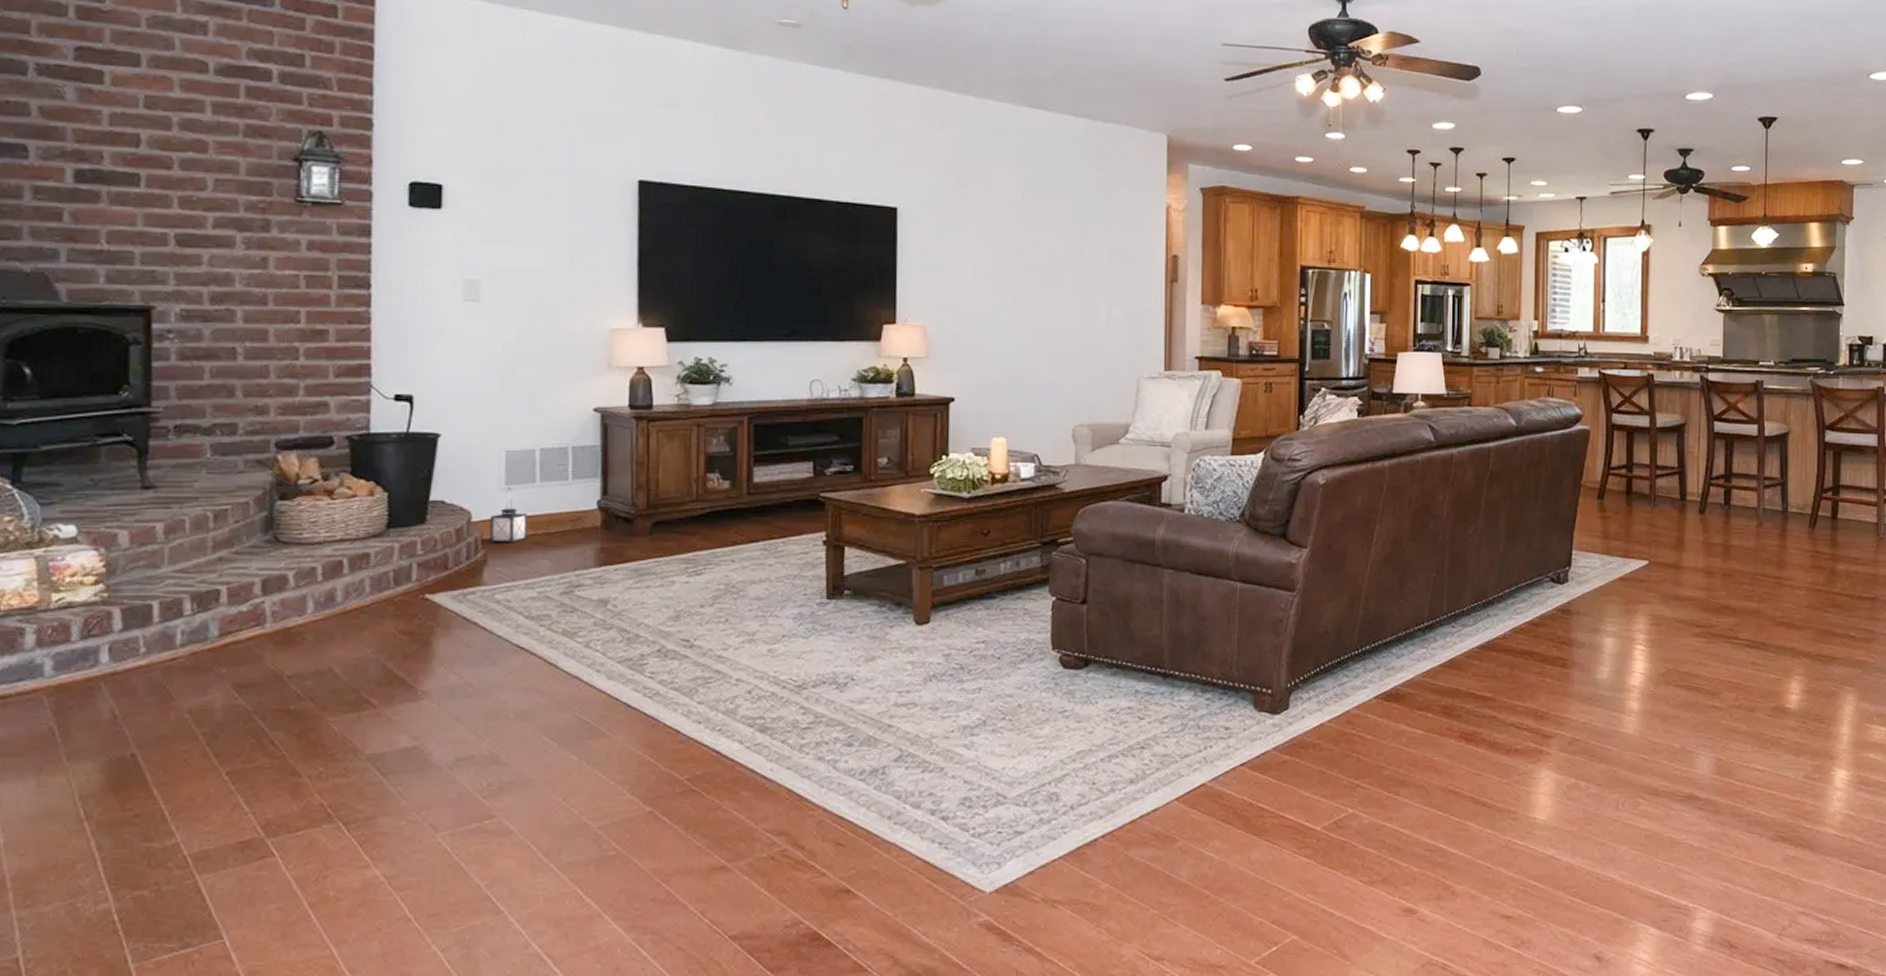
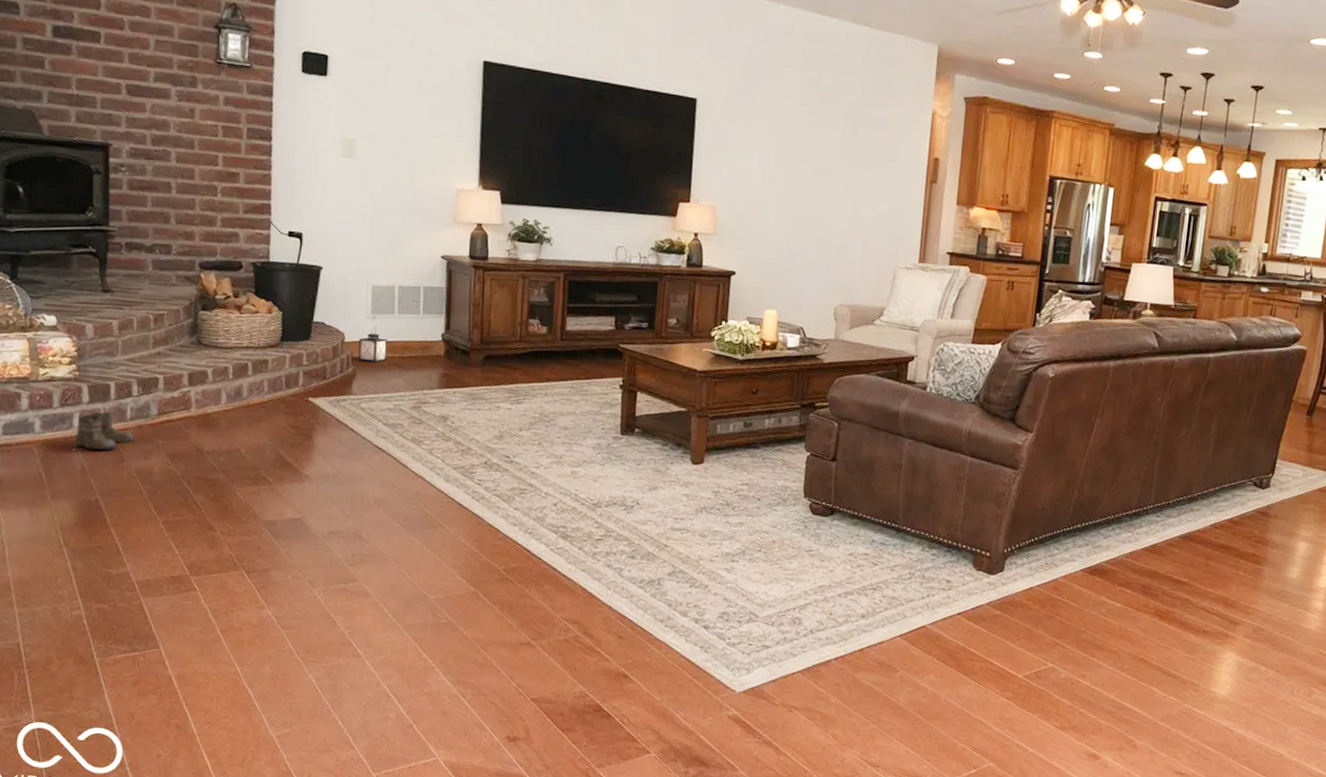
boots: none [101,639,187,694] -> present [74,411,135,451]

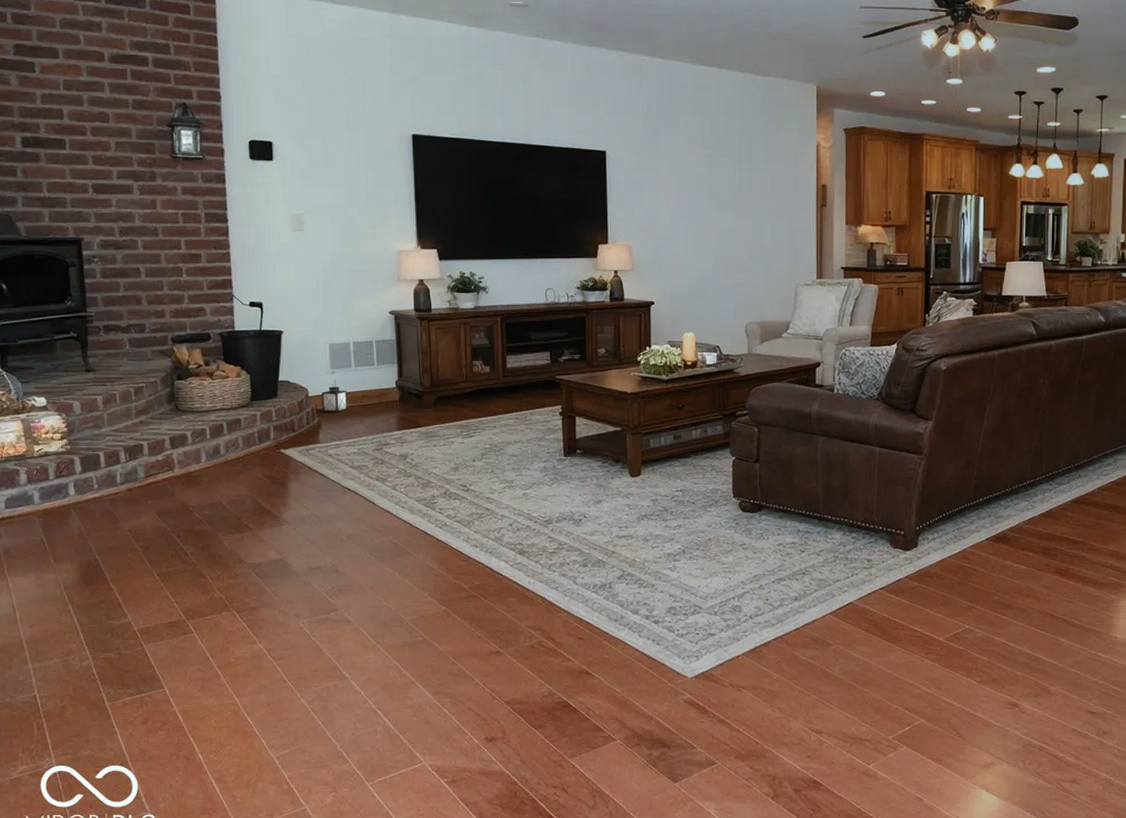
boots: present [74,411,135,451] -> none [71,479,126,517]

